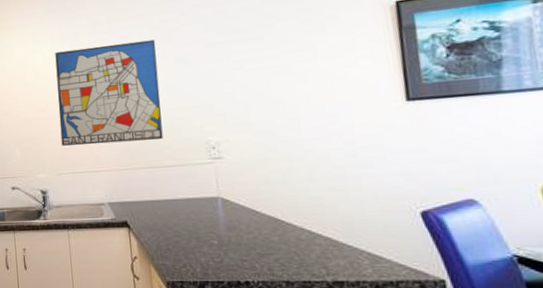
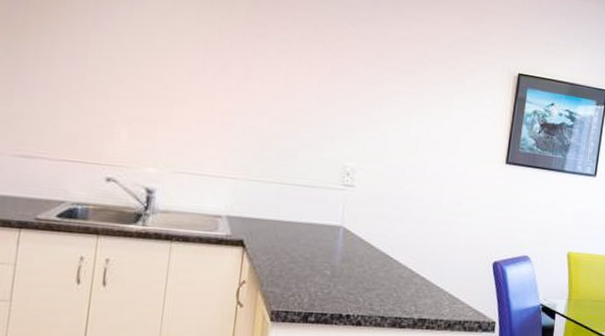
wall art: present [55,39,163,146] -> none [185,20,317,155]

